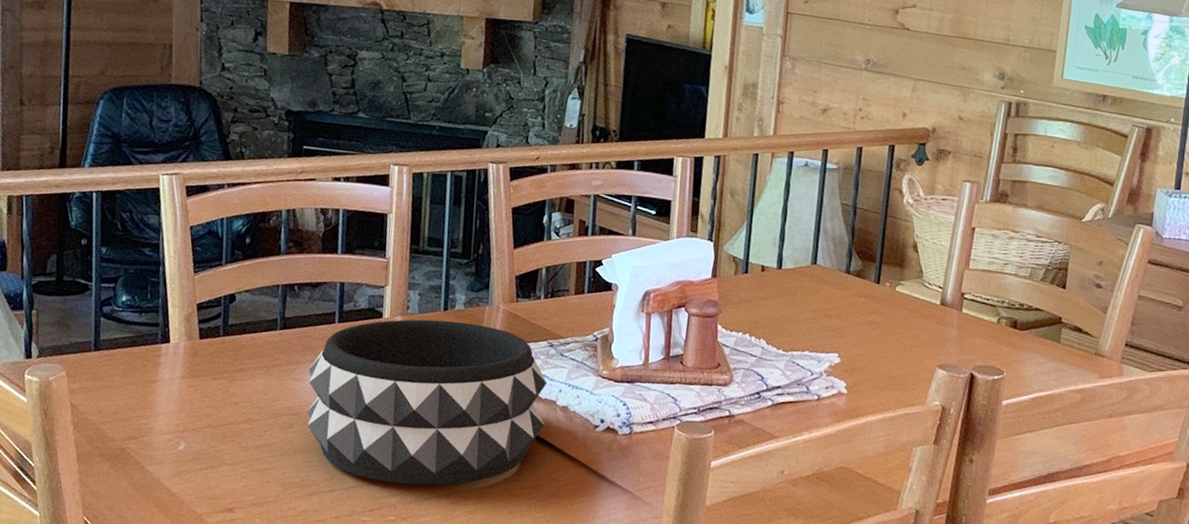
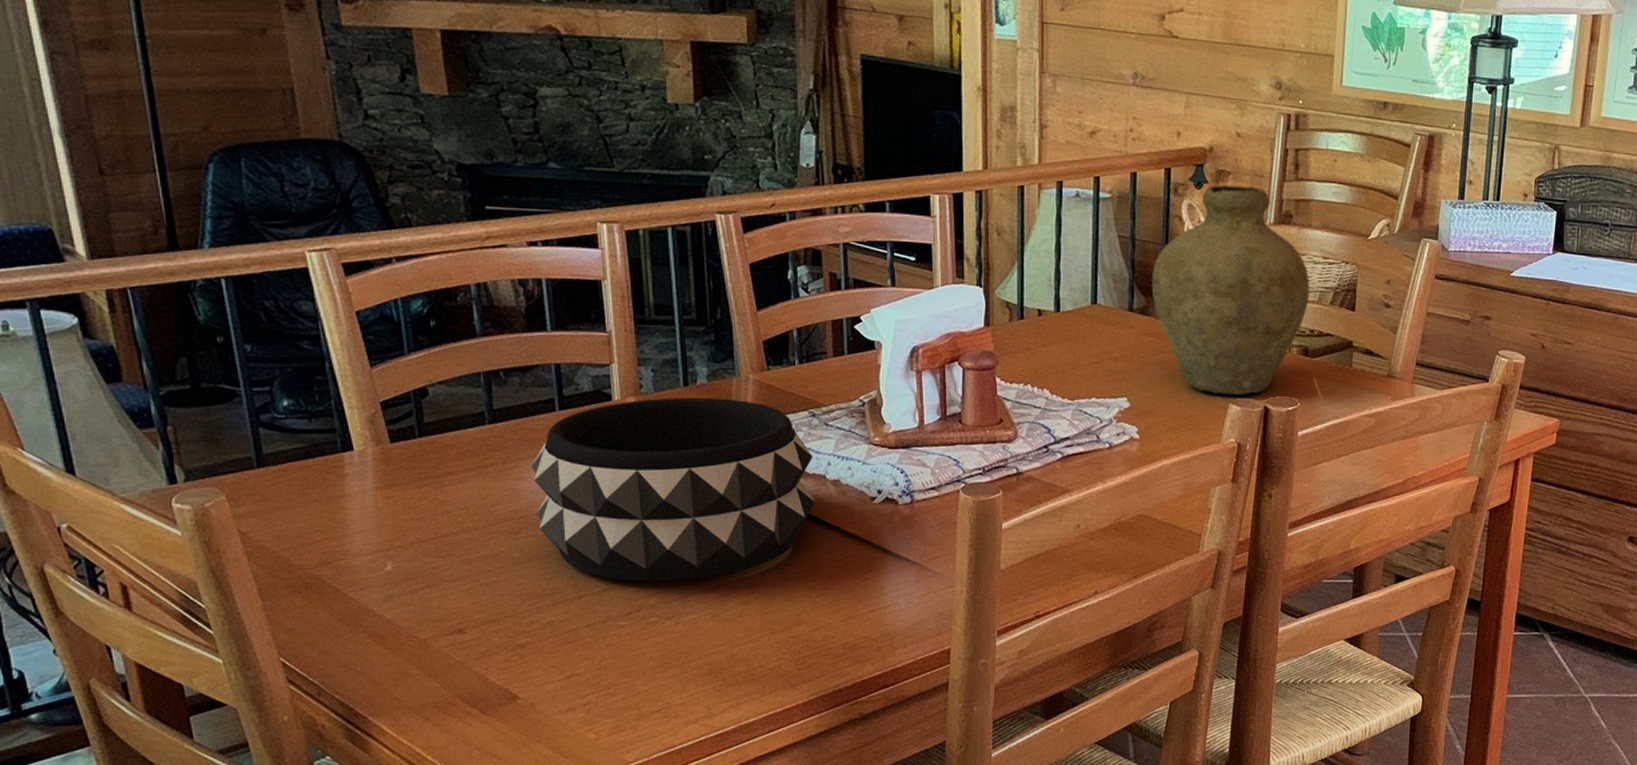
vase: none [868,162,1022,361] -> present [1151,184,1310,395]

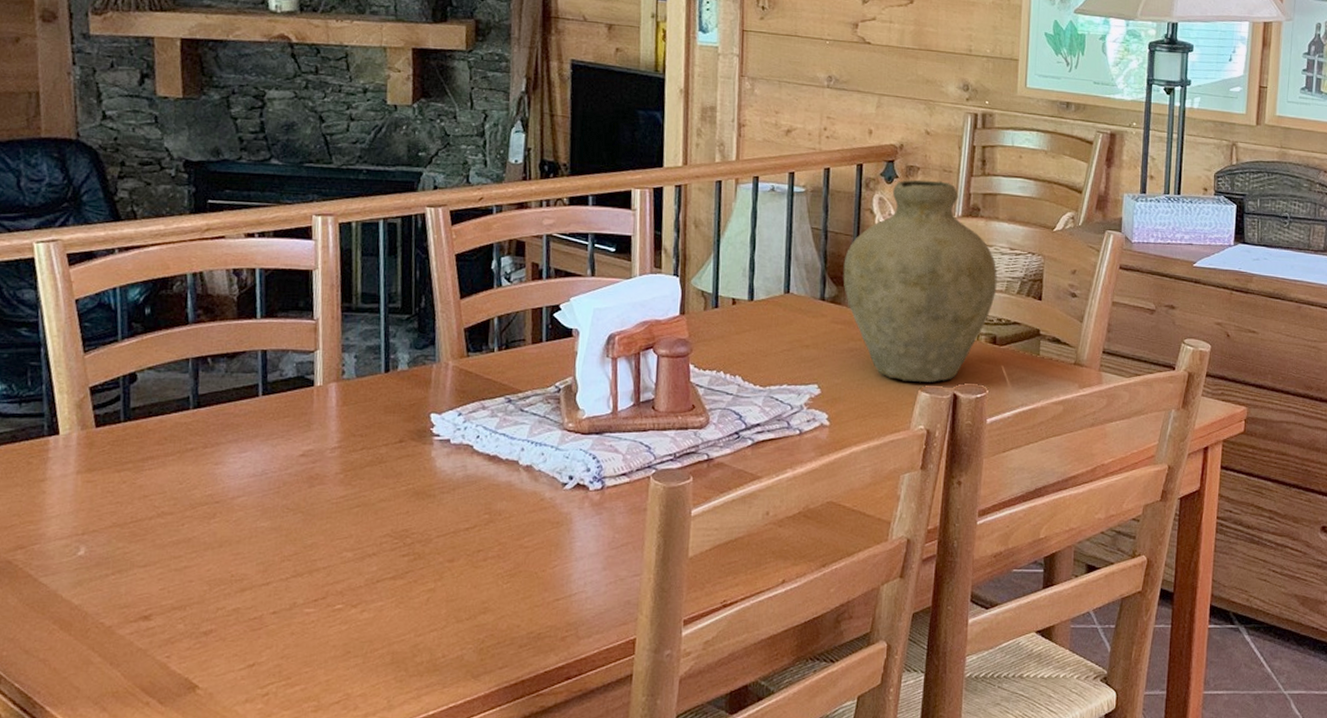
decorative bowl: present [531,397,816,581] -> none [230,383,508,567]

